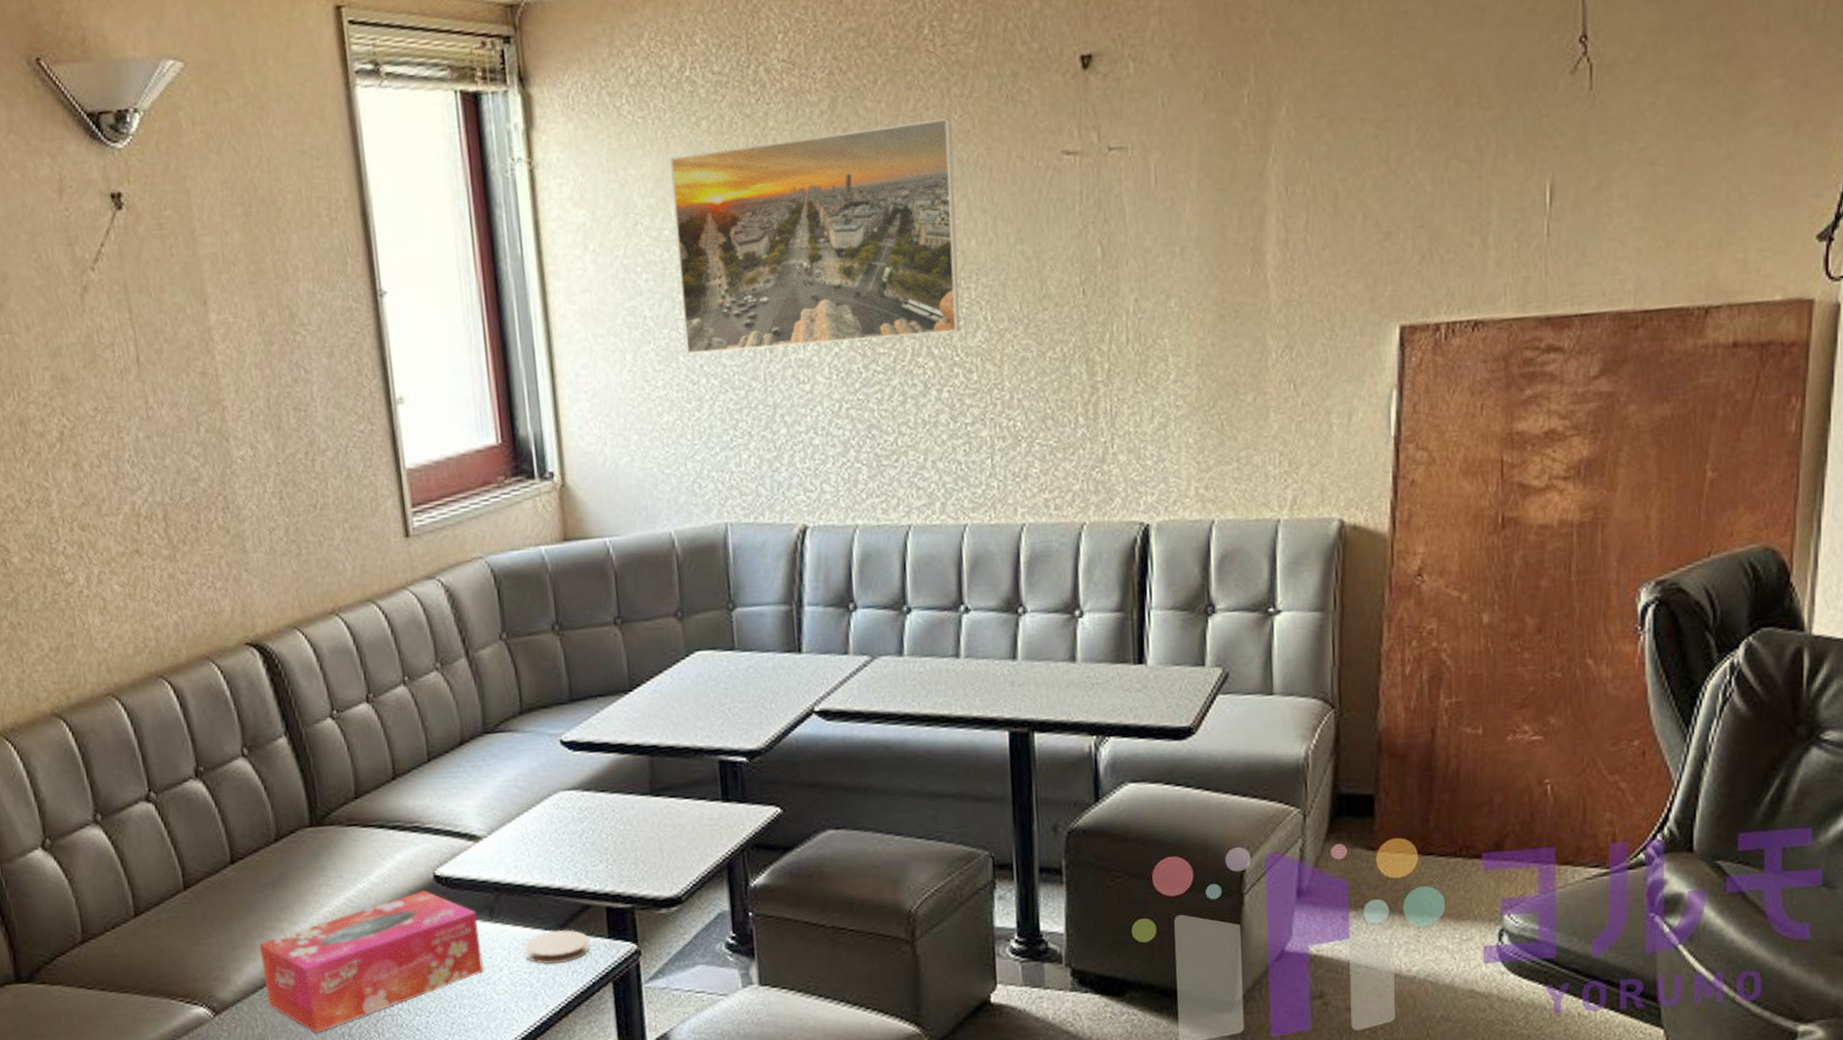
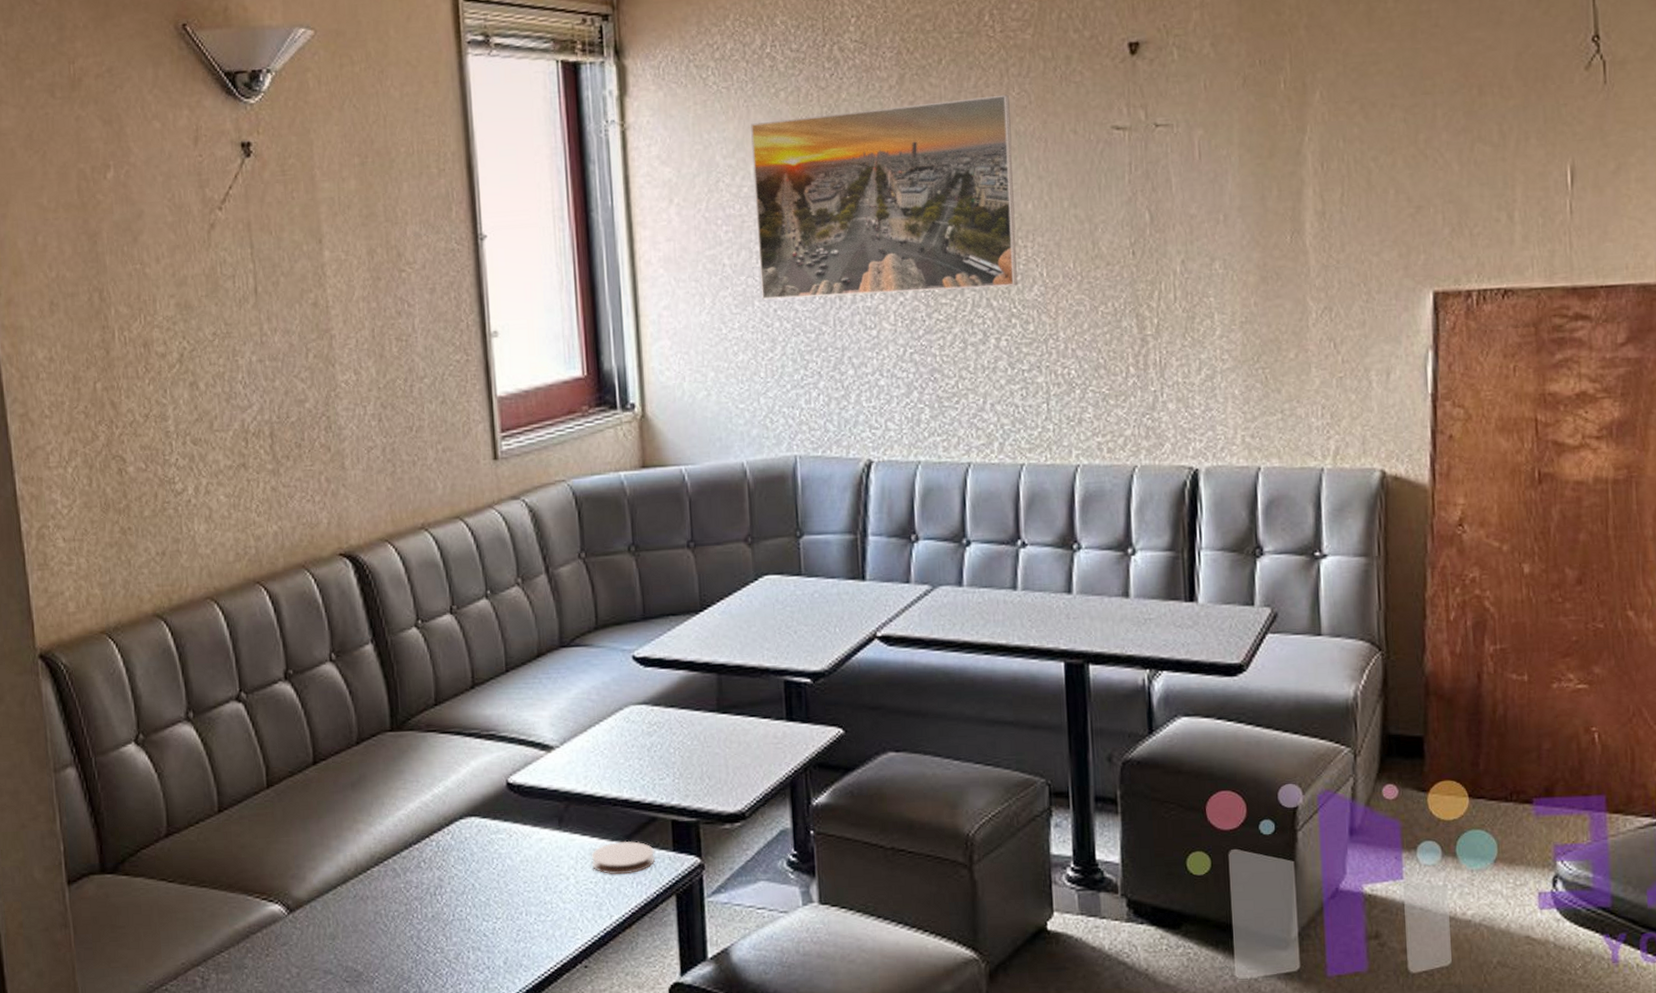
tissue box: present [259,891,484,1034] -> none [336,797,552,935]

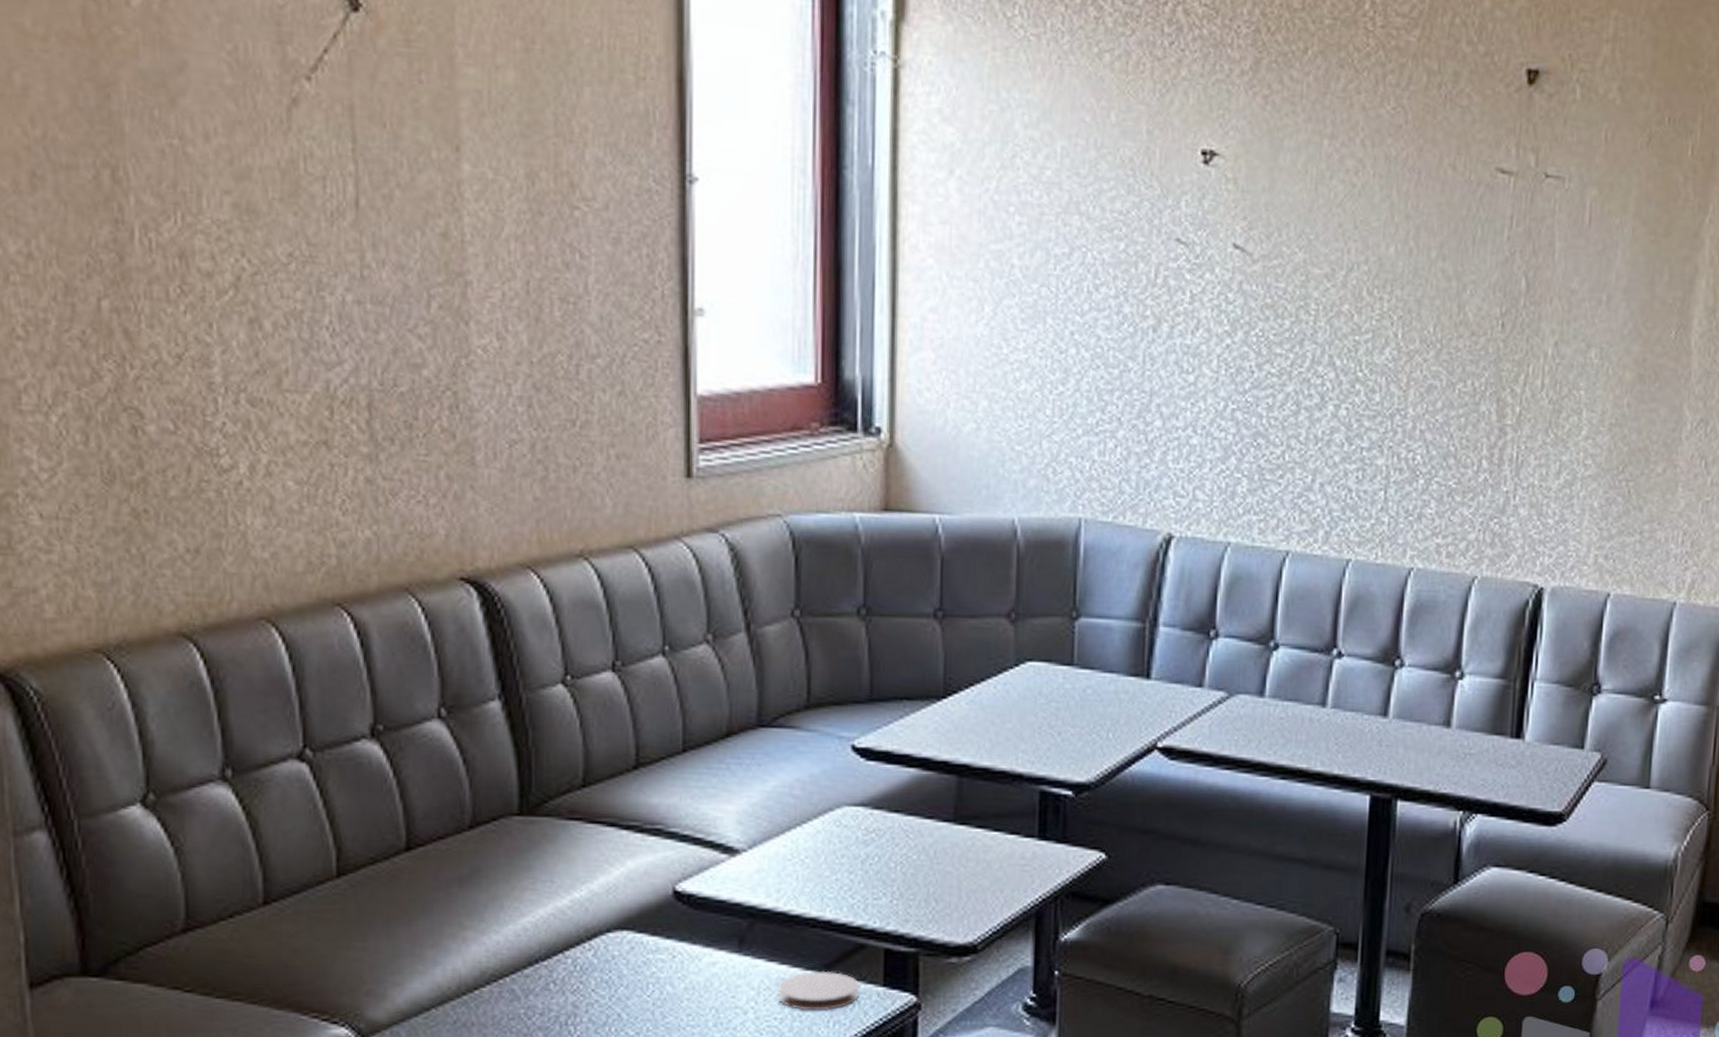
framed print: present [751,94,1018,300] -> none [1057,88,1383,345]

